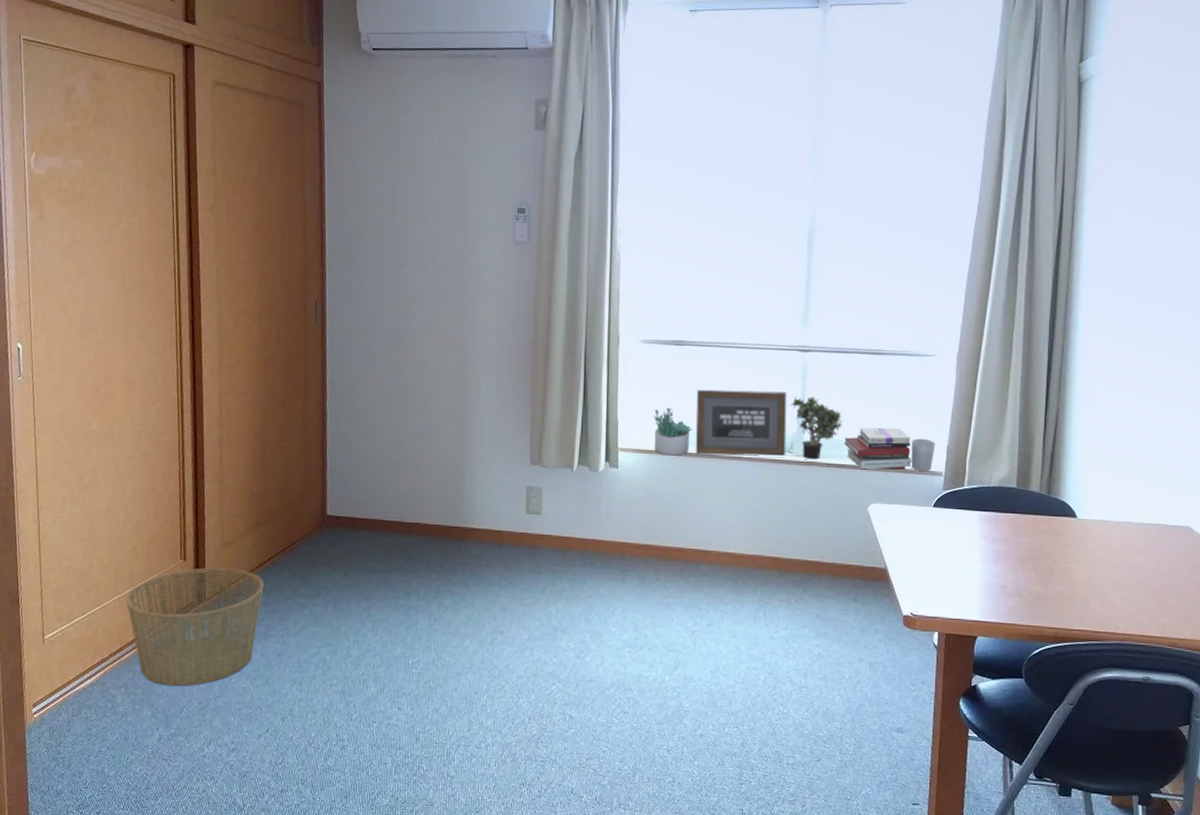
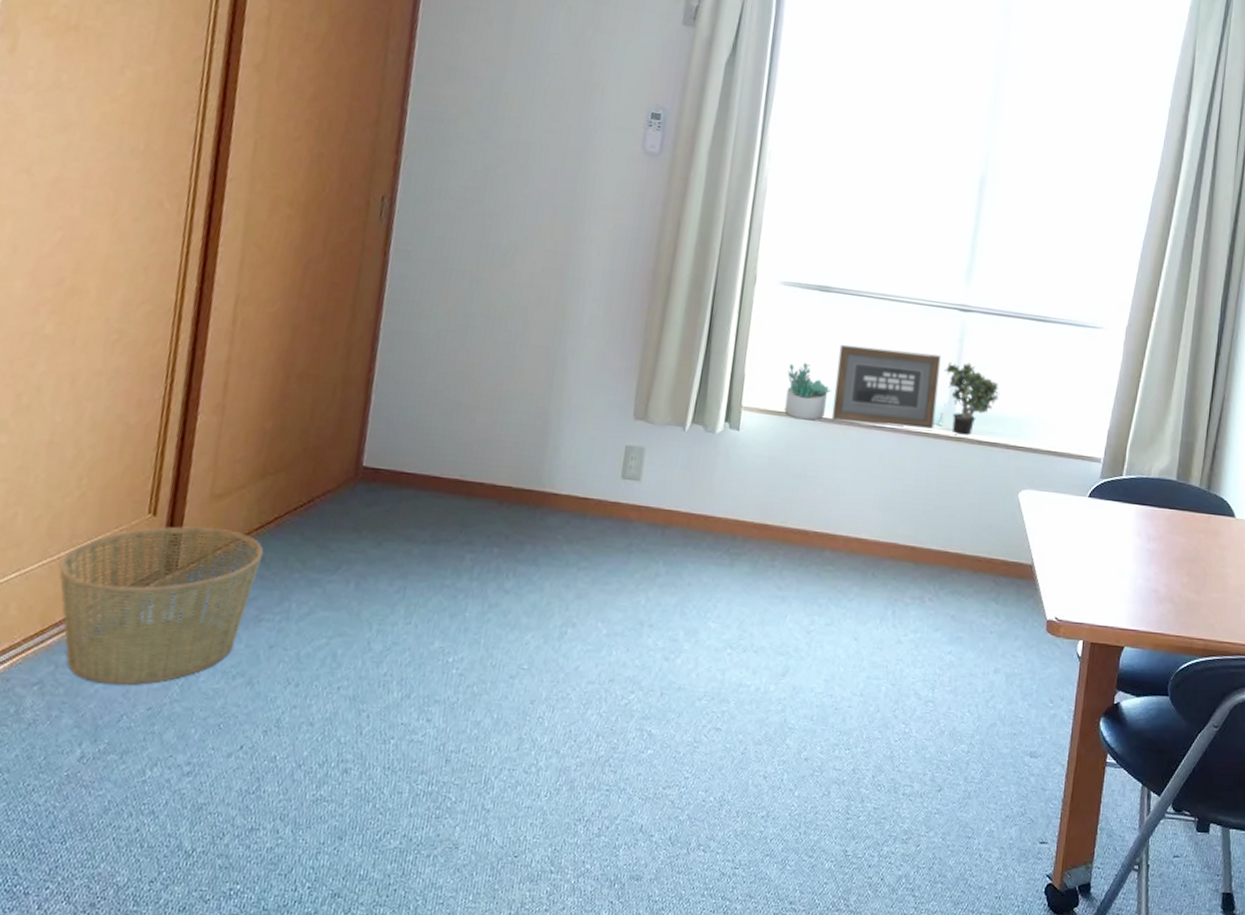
books: present [844,427,912,469] -> none [999,402,1071,452]
candle holder: present [911,438,936,471] -> none [1068,418,1096,456]

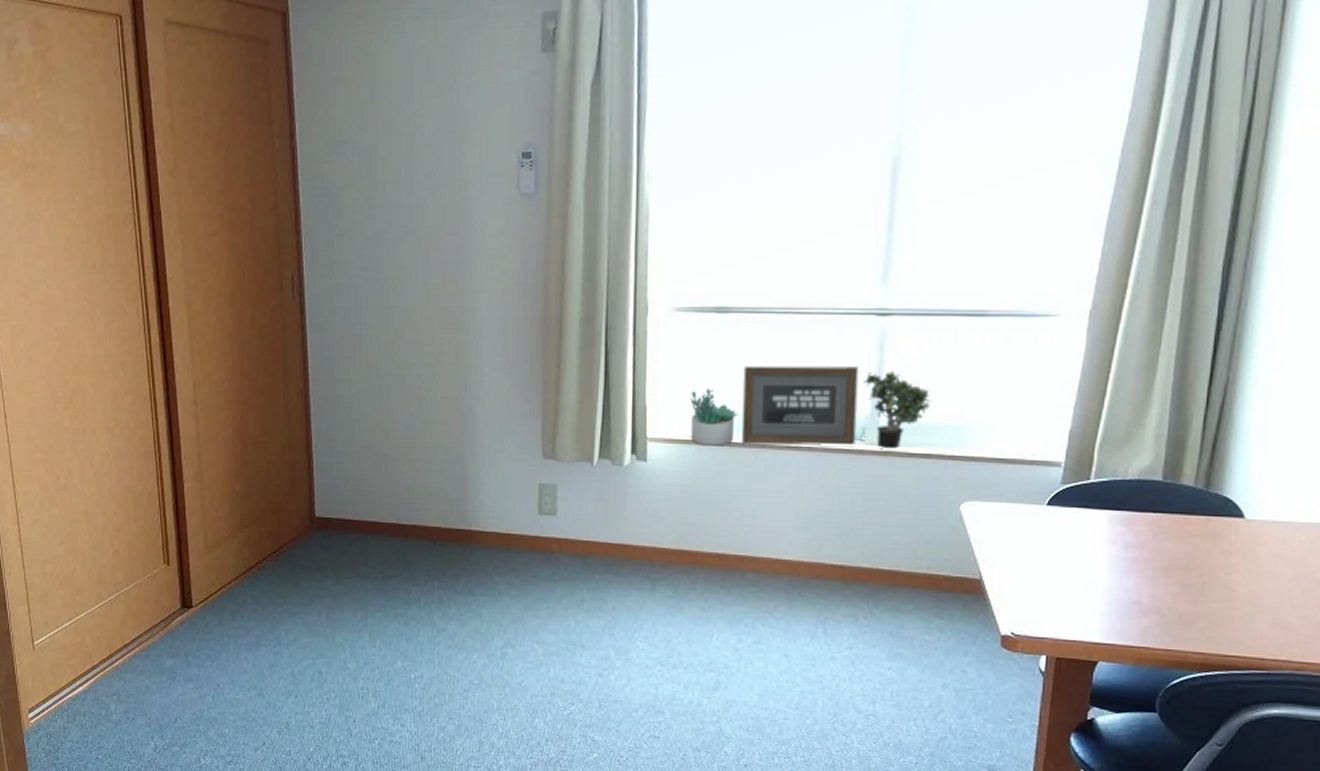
basket: present [58,526,264,685] -> none [111,573,253,696]

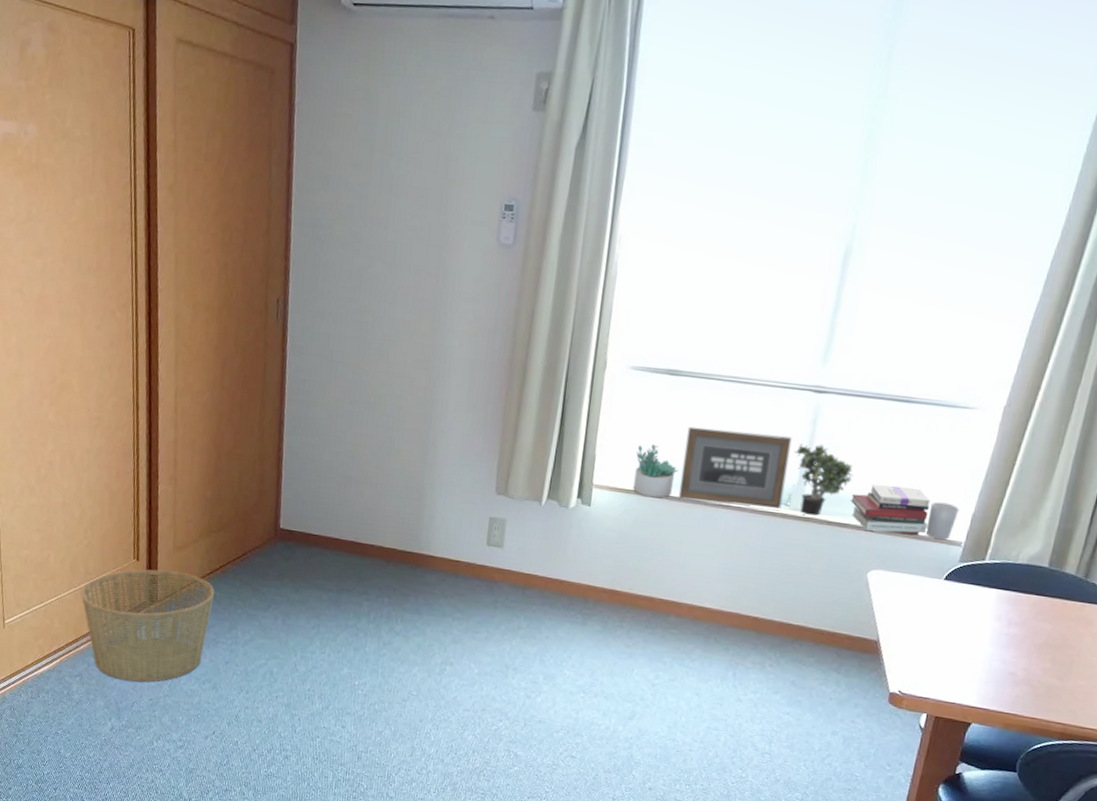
basket: none [111,573,253,696] -> present [80,569,215,682]
books: none [932,407,1021,459] -> present [851,484,931,535]
candle holder: none [1019,420,1054,461] -> present [925,502,959,539]

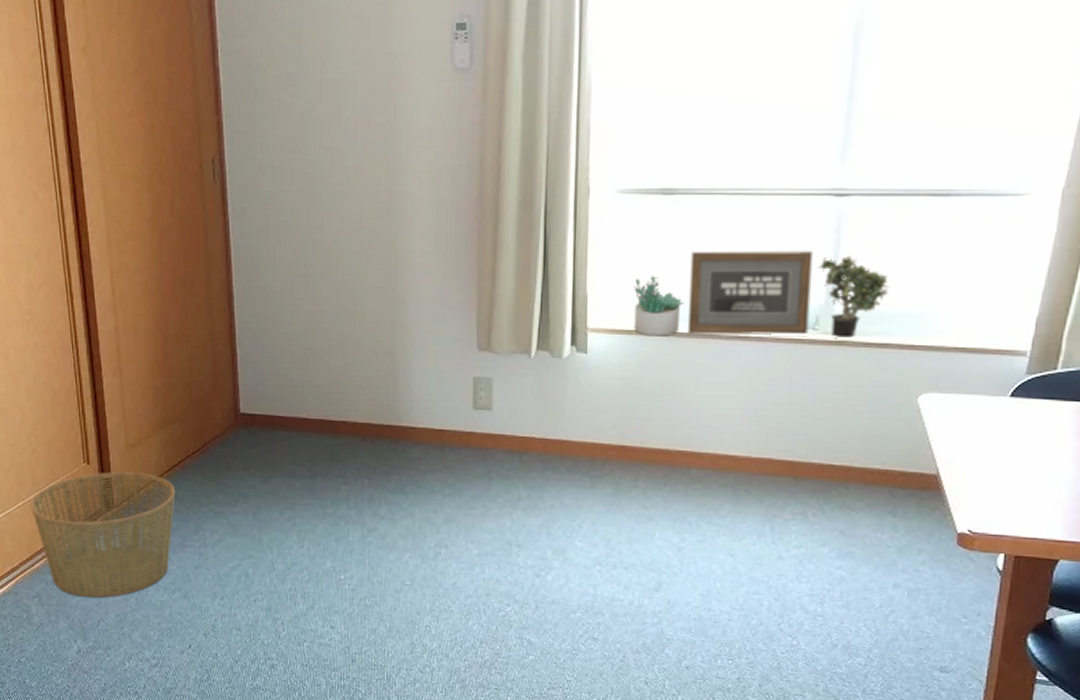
books: present [851,484,931,535] -> none [890,294,985,349]
candle holder: present [925,502,959,539] -> none [982,307,1020,350]

